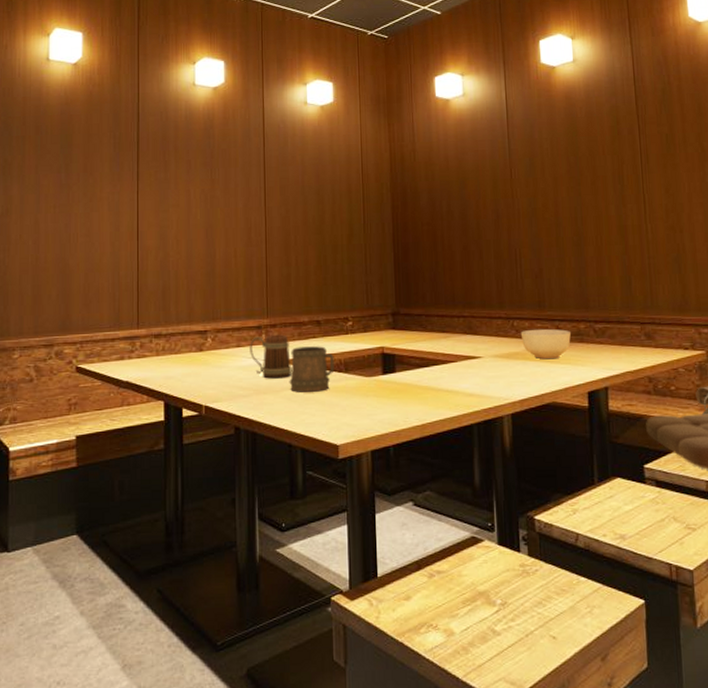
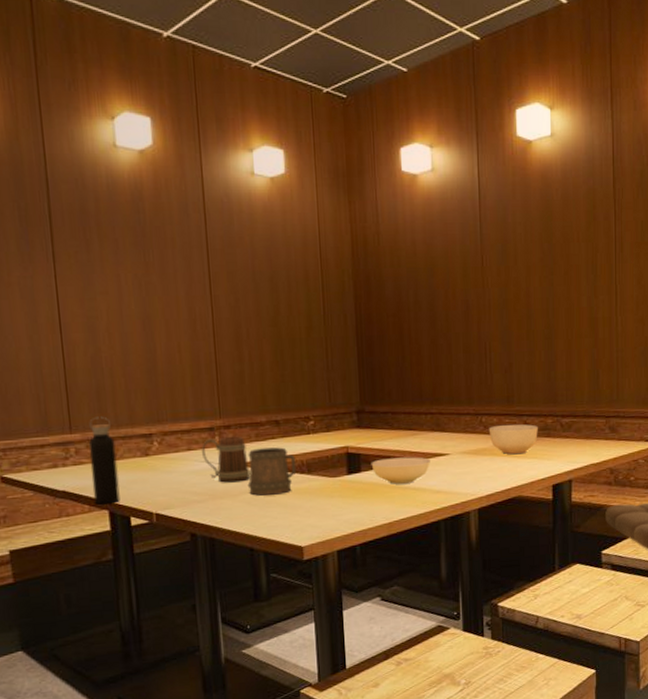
water bottle: none [151,314,175,396] -> present [88,416,120,505]
bowl: none [405,359,463,386] -> present [371,457,430,484]

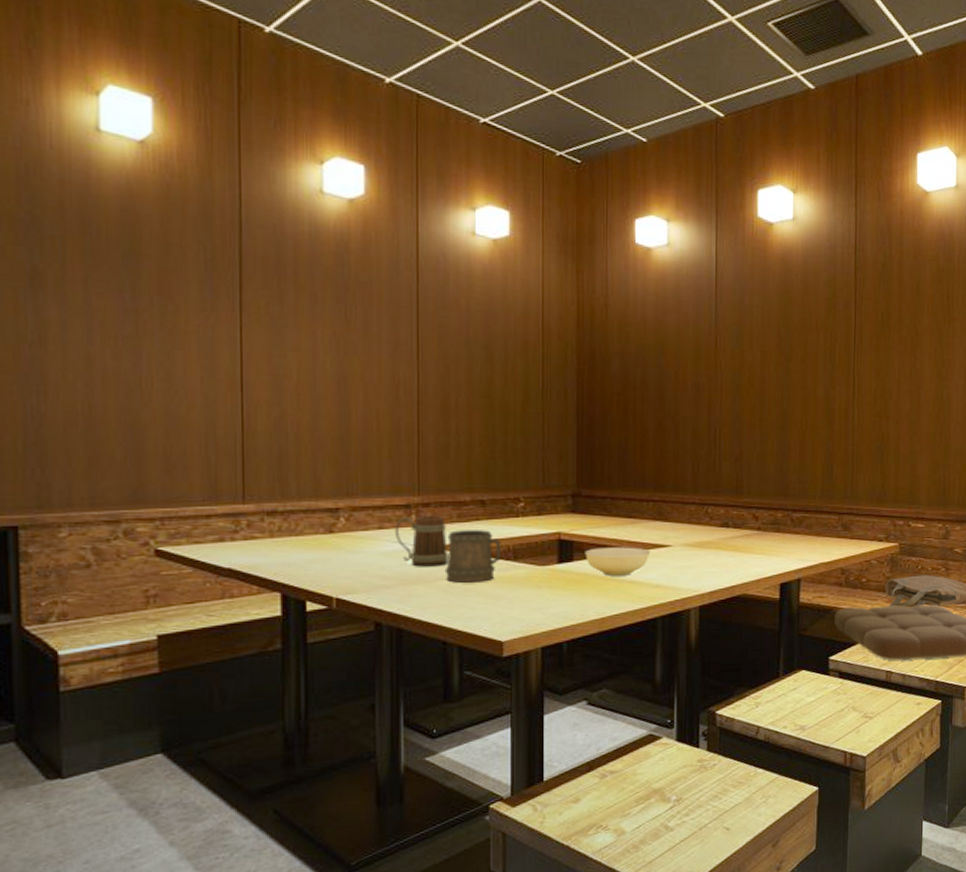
water bottle: present [88,416,120,505] -> none [263,486,296,586]
bowl: present [488,424,539,455] -> none [714,516,768,549]

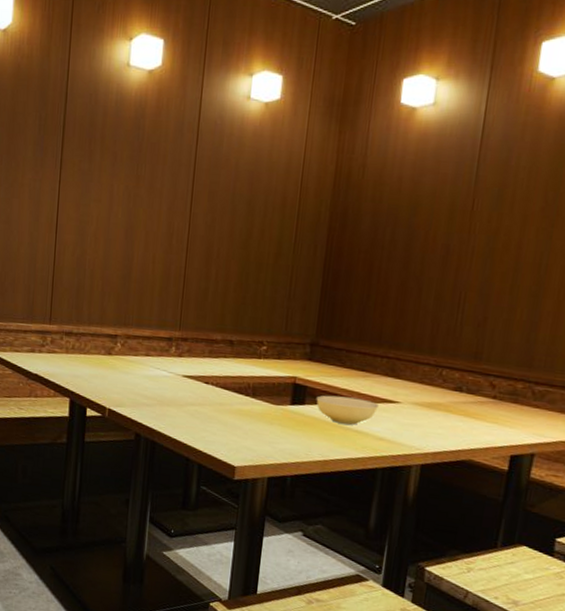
beer mug: present [395,515,449,567] -> none [158,348,199,394]
beer mug: present [444,530,501,583] -> none [194,364,243,413]

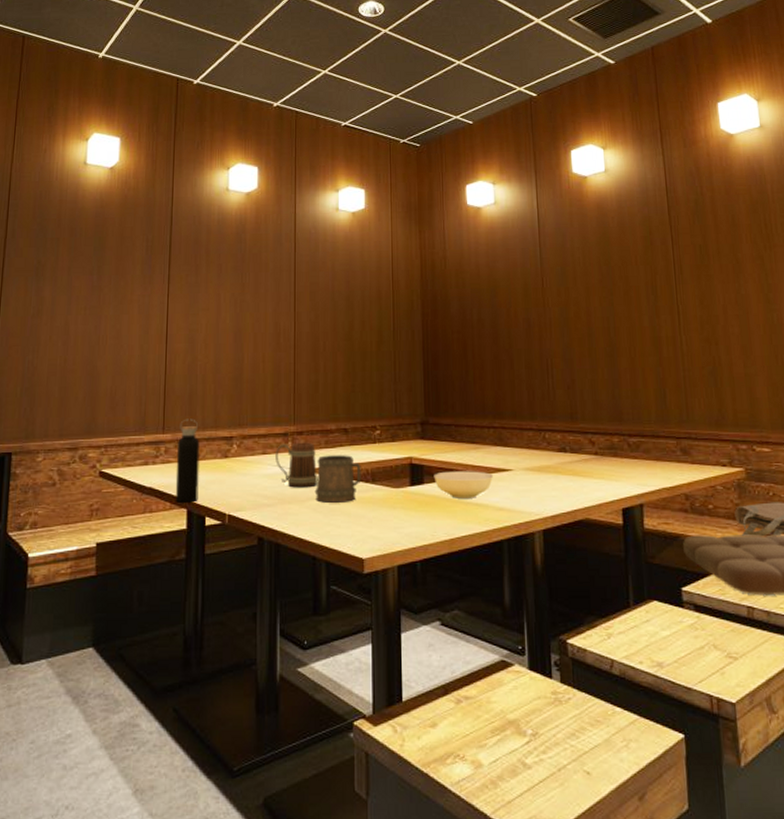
water bottle: none [59,312,85,393] -> present [175,418,200,503]
beer mug: none [158,348,199,394] -> present [275,442,318,488]
beer mug: none [194,364,243,413] -> present [314,455,361,503]

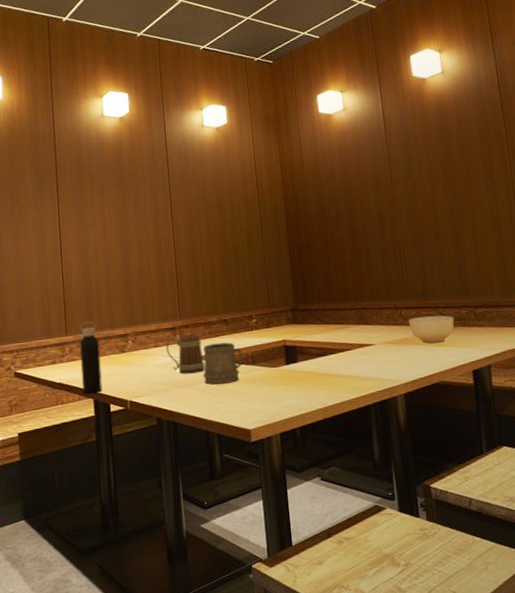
bowl: present [433,471,493,498] -> none [306,347,358,373]
bowl: none [552,441,605,474] -> present [408,315,455,343]

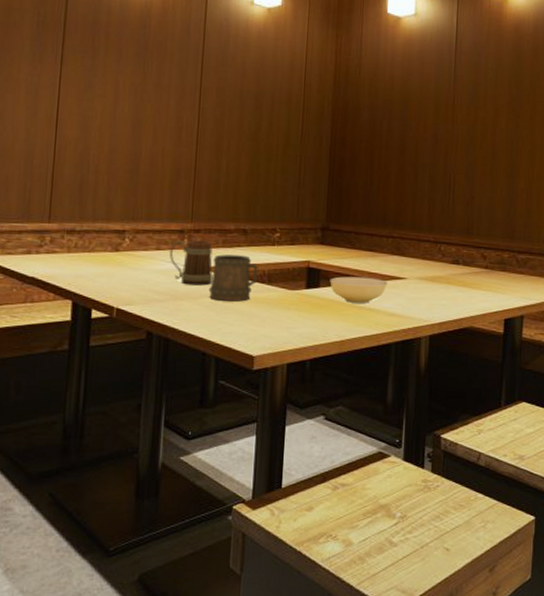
water bottle: present [79,321,102,394] -> none [59,209,89,295]
bowl: none [306,347,358,373] -> present [329,276,387,303]
bowl: present [408,315,455,343] -> none [446,254,495,286]

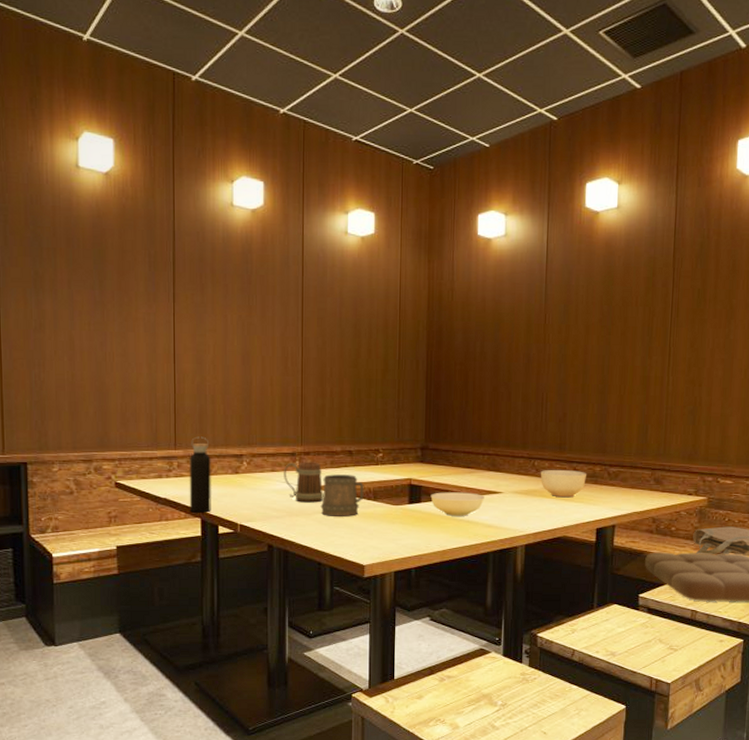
water bottle: none [59,209,89,295] -> present [189,436,211,513]
bowl: none [446,254,495,286] -> present [540,469,587,498]

